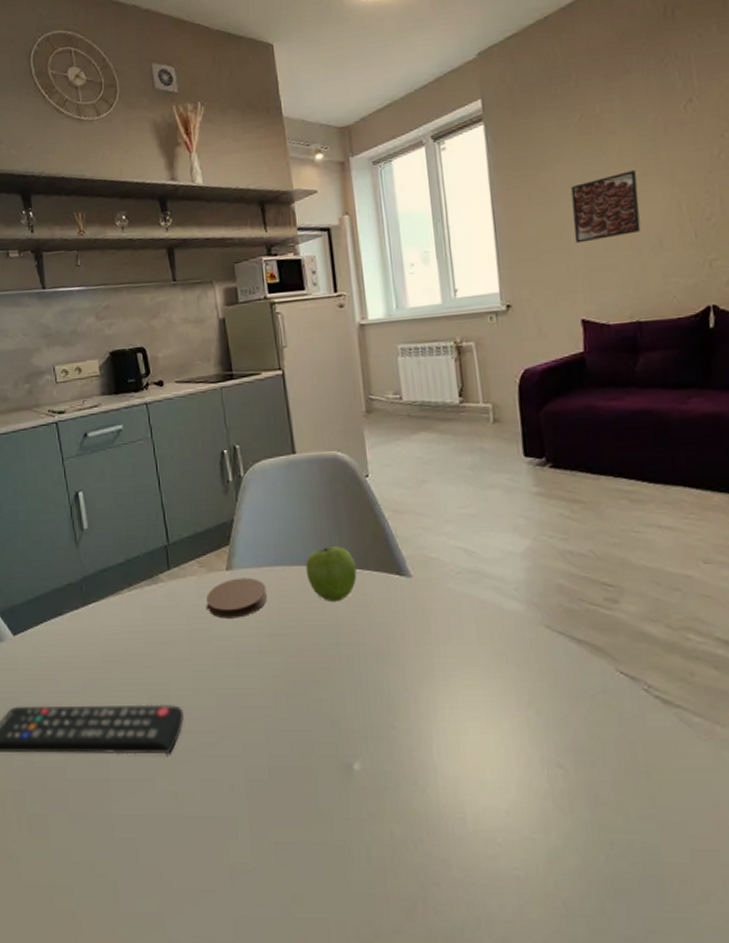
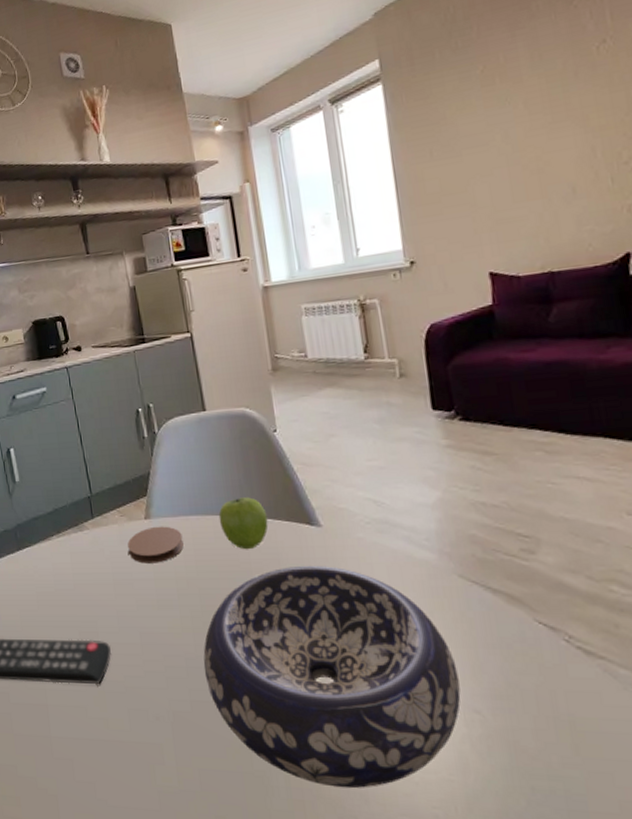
decorative bowl: none [284,617,545,854] -> present [203,565,461,789]
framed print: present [570,170,641,244] -> none [474,118,551,197]

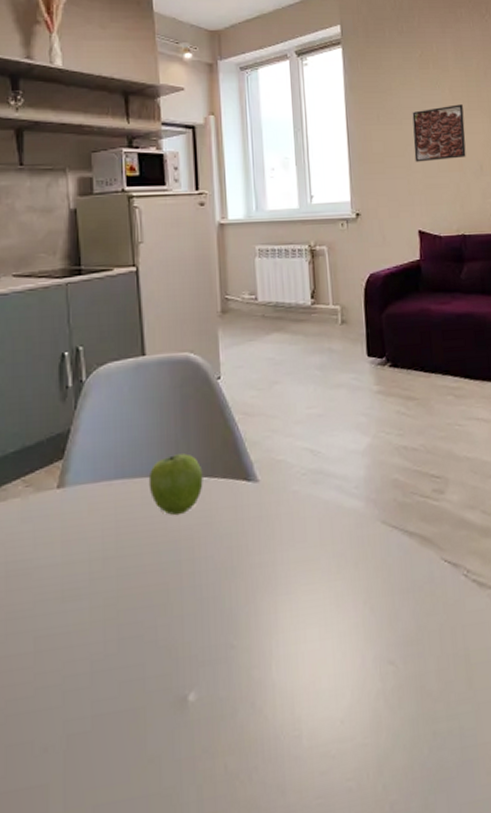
coaster: present [128,526,184,564] -> none [31,494,103,546]
decorative bowl: present [203,565,461,789] -> none [112,525,378,787]
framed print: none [474,118,551,197] -> present [412,104,466,162]

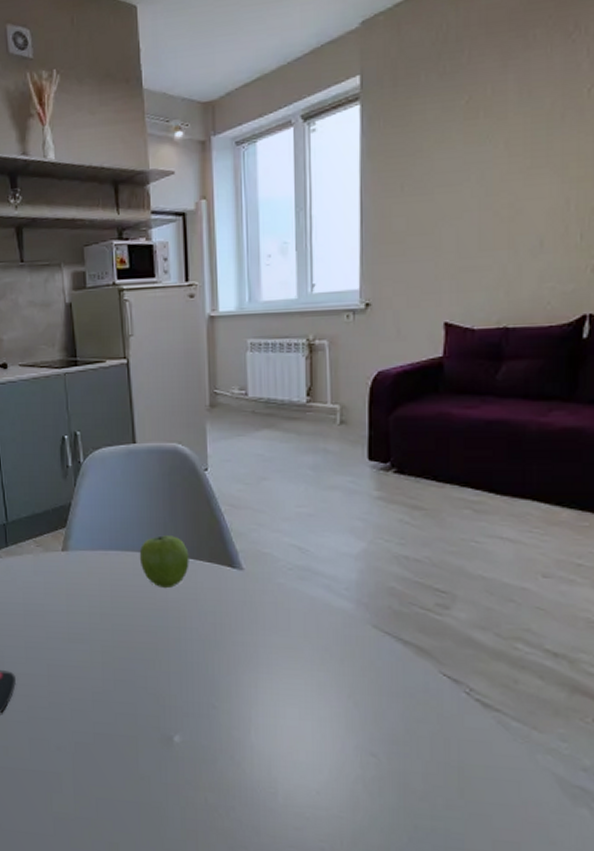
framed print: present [412,104,466,162] -> none [447,162,523,241]

